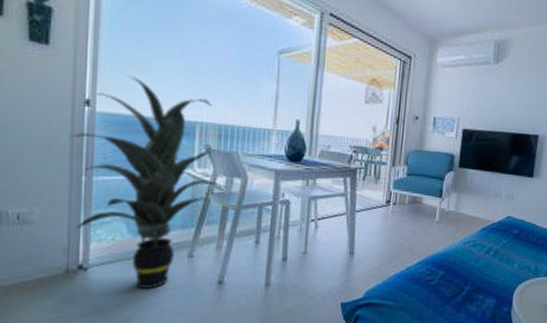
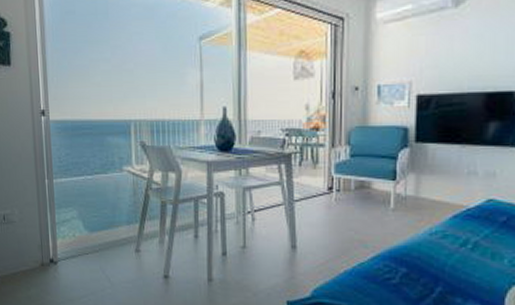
indoor plant: present [70,74,227,289] -> none [33,83,163,281]

